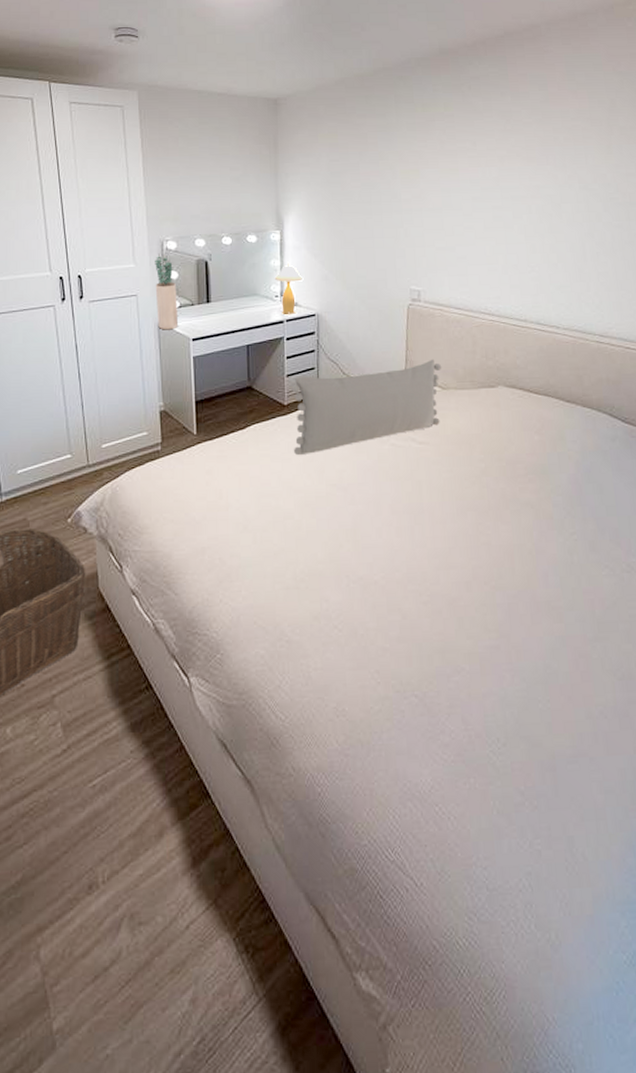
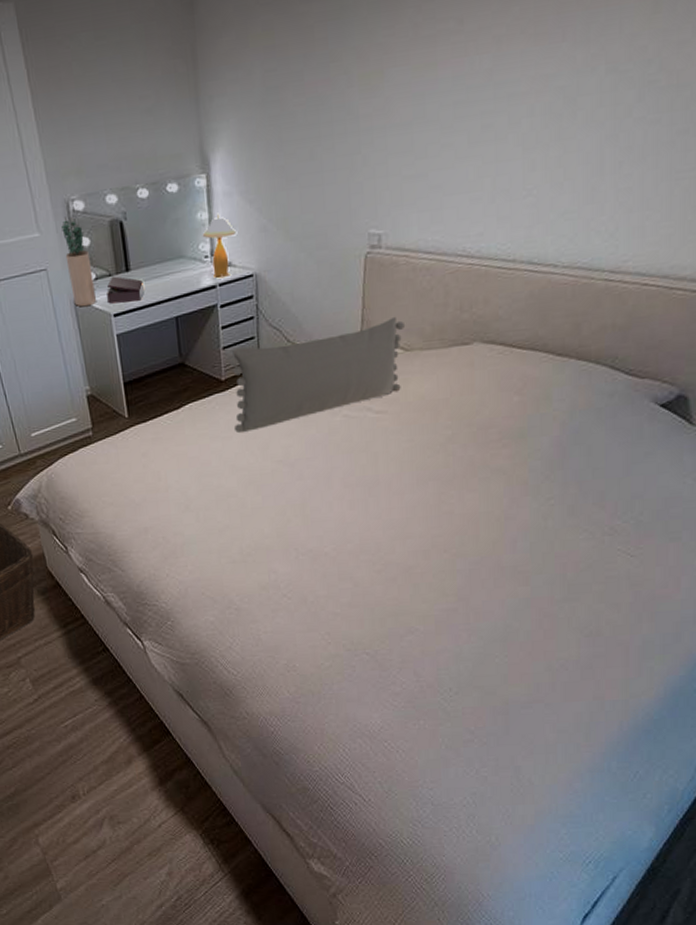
jewelry box: none [188,306,222,329] -> present [106,276,145,304]

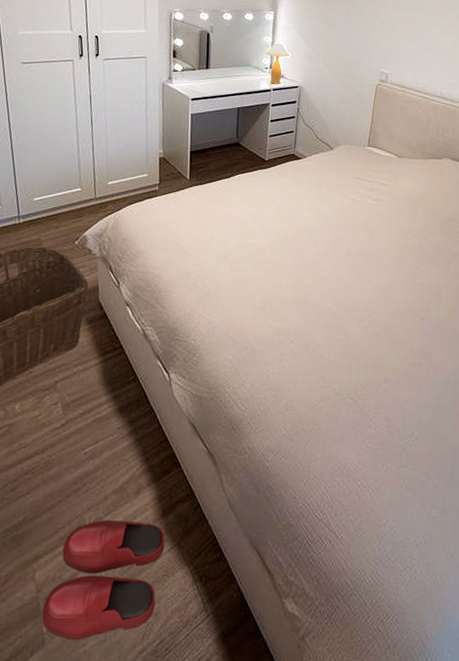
slippers: none [52,789,167,895] -> present [42,520,164,640]
vase: present [61,216,96,308] -> none [162,22,181,90]
jewelry box: present [106,276,145,304] -> none [189,70,218,91]
pillow: present [229,316,406,432] -> none [270,131,400,202]

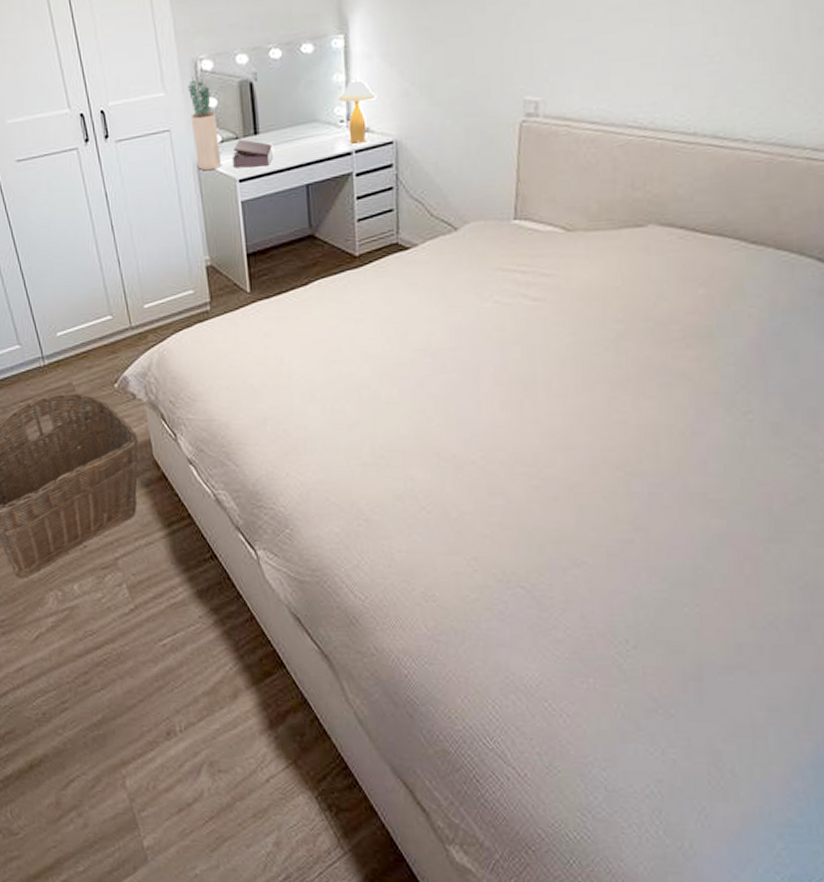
slippers: present [42,520,164,640] -> none [139,726,277,861]
vase: none [162,22,181,90] -> present [188,76,221,171]
jewelry box: none [189,70,218,91] -> present [232,139,274,169]

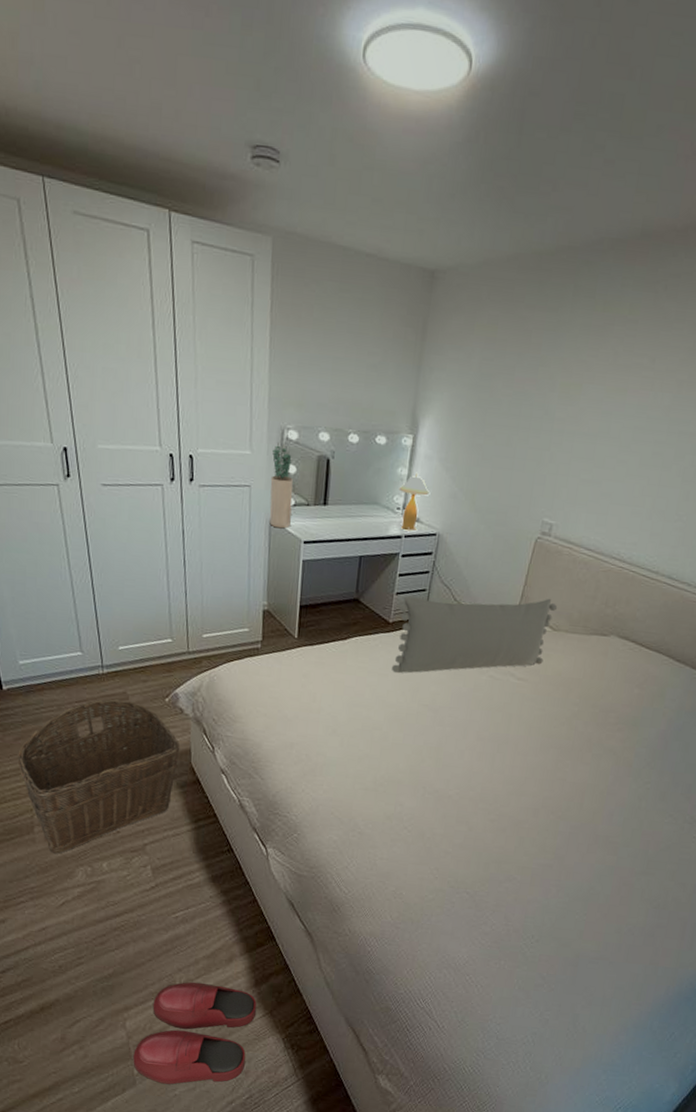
slippers: none [139,726,277,861] -> present [133,982,257,1085]
jewelry box: present [232,139,274,169] -> none [301,506,338,534]
pillow: none [364,192,568,315] -> present [392,596,558,674]

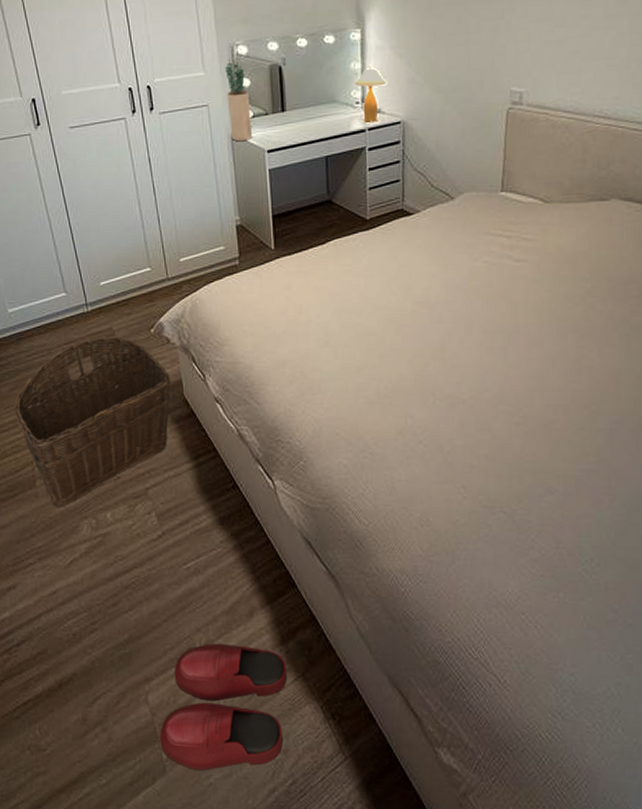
pillow: present [392,596,558,674] -> none [374,169,546,271]

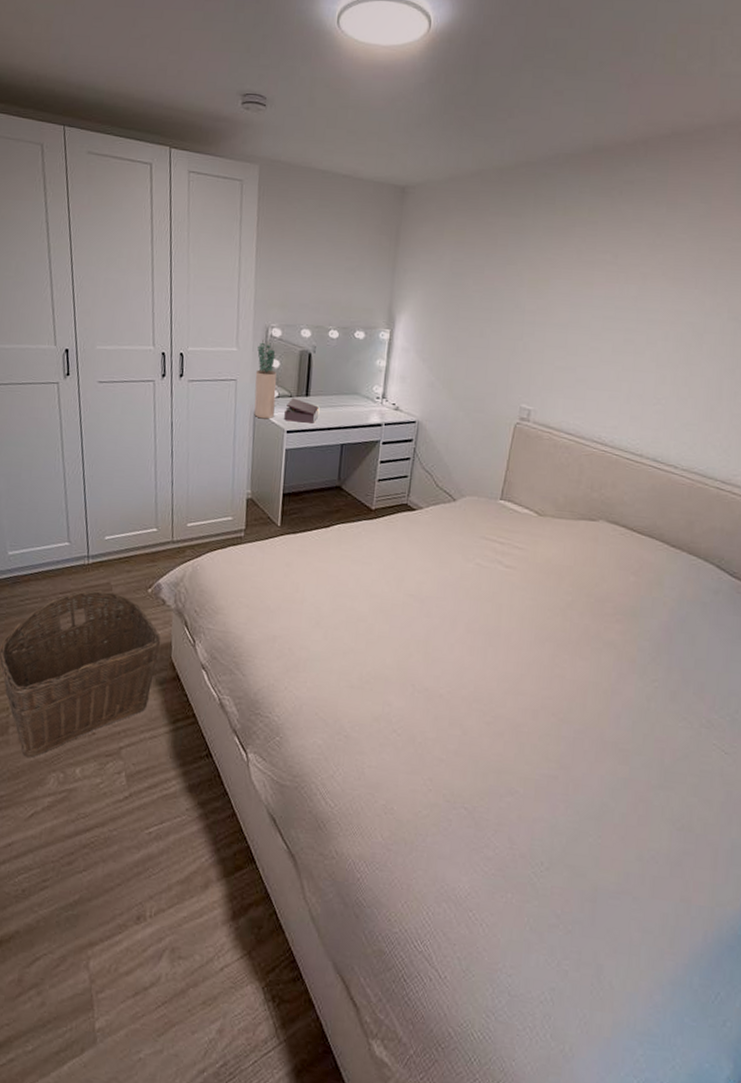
slippers: present [160,643,287,771] -> none [94,912,234,1045]
jewelry box: none [262,115,298,141] -> present [284,397,320,423]
table lamp: present [354,65,386,124] -> none [377,365,407,420]

